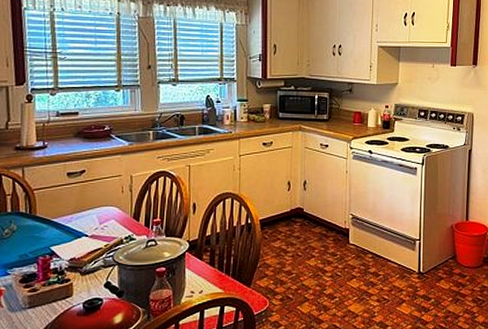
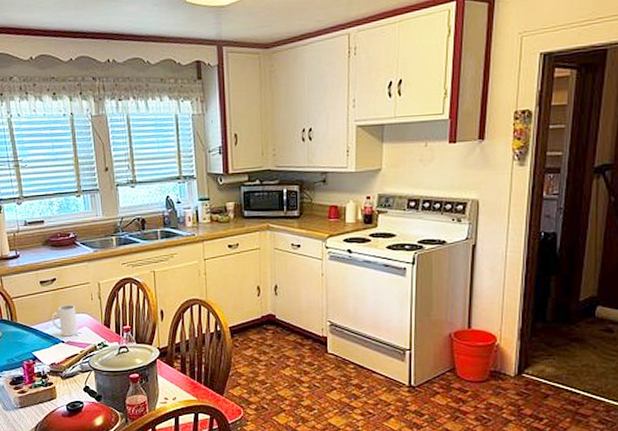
mug: none [75,197,105,230] -> present [51,304,79,337]

